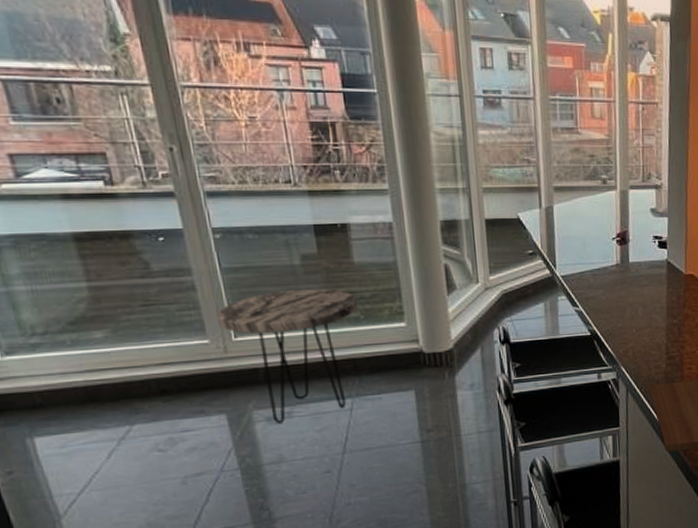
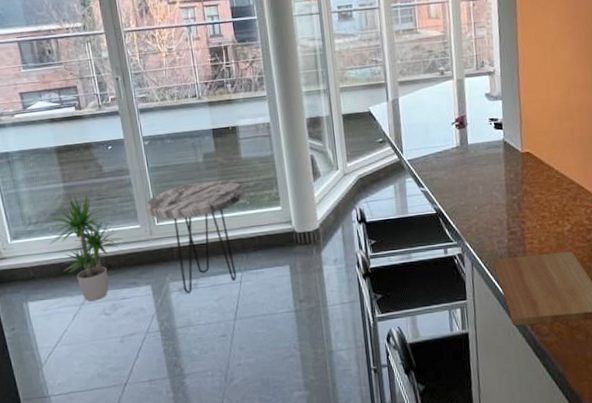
potted plant: none [60,298,186,435] -> present [46,194,125,302]

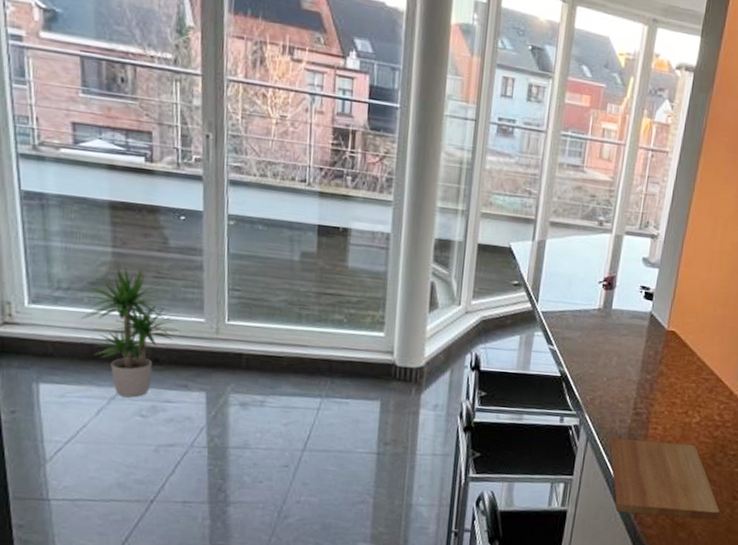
side table: present [145,180,244,294] -> none [216,283,343,411]

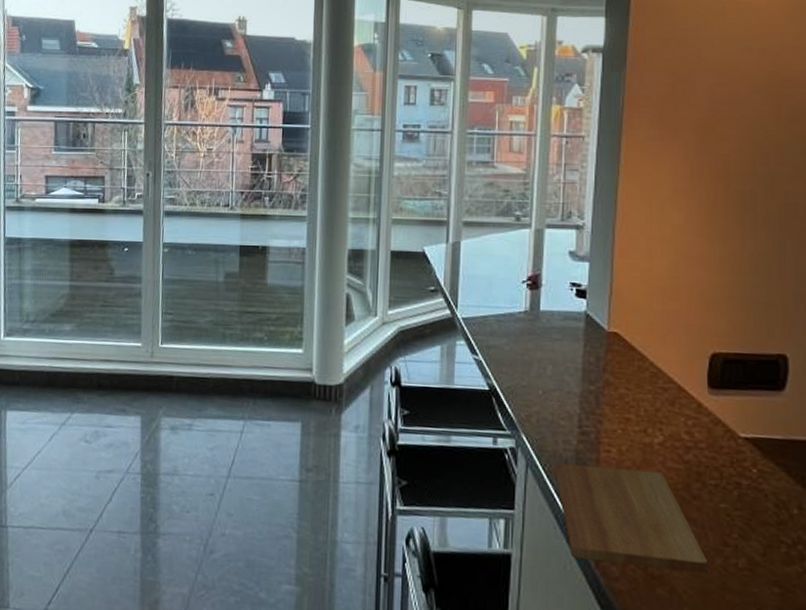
potted plant: present [80,266,182,398] -> none [43,297,122,423]

